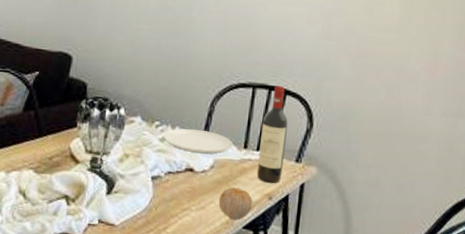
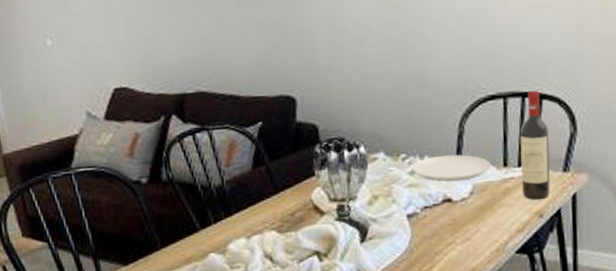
fruit: present [218,187,253,220] -> none [484,211,523,246]

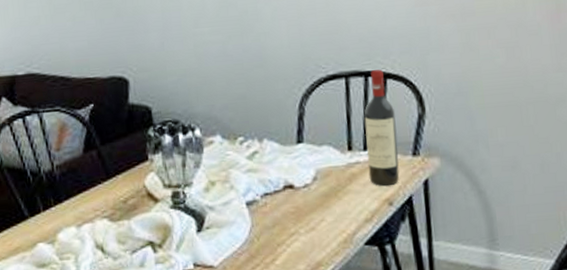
plate: present [411,154,492,182] -> none [250,137,335,166]

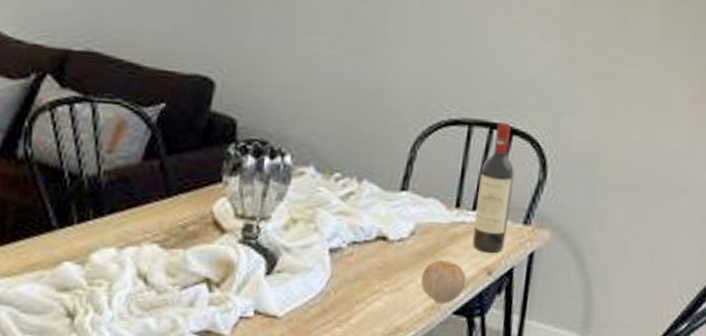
fruit: none [329,198,372,236] -> present [420,260,467,303]

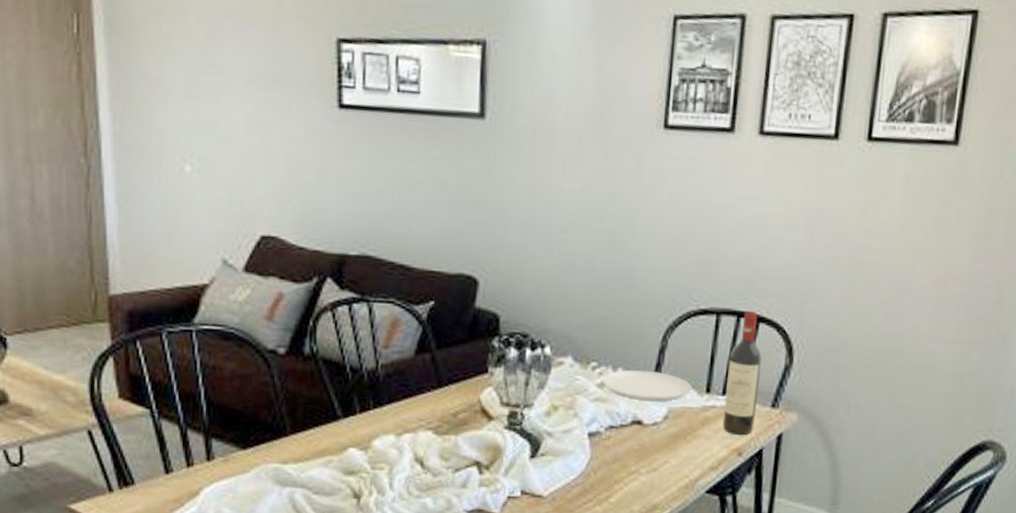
plate: none [345,182,442,216] -> present [601,369,693,402]
fruit: present [420,260,467,303] -> none [674,442,718,482]

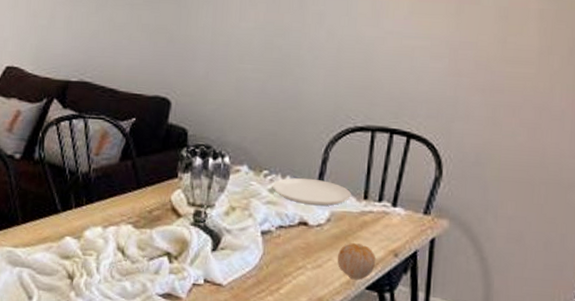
fruit: none [674,442,718,482] -> present [337,243,376,279]
wine bottle: present [722,311,762,435] -> none [379,129,414,238]

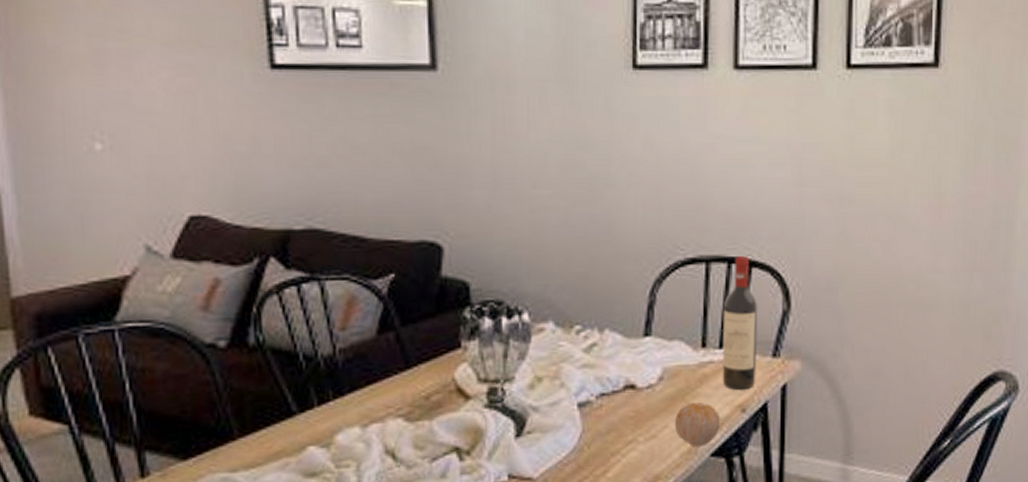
plate: present [272,177,352,206] -> none [587,329,687,363]
wine bottle: none [379,129,414,238] -> present [722,256,759,390]

